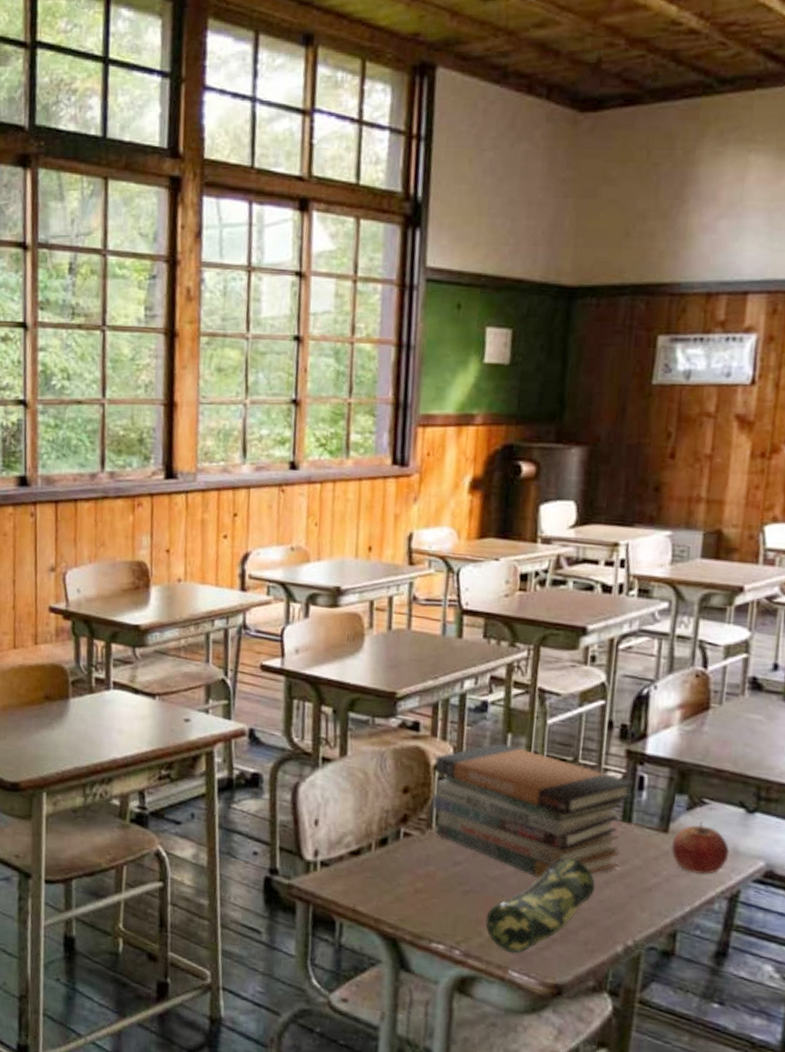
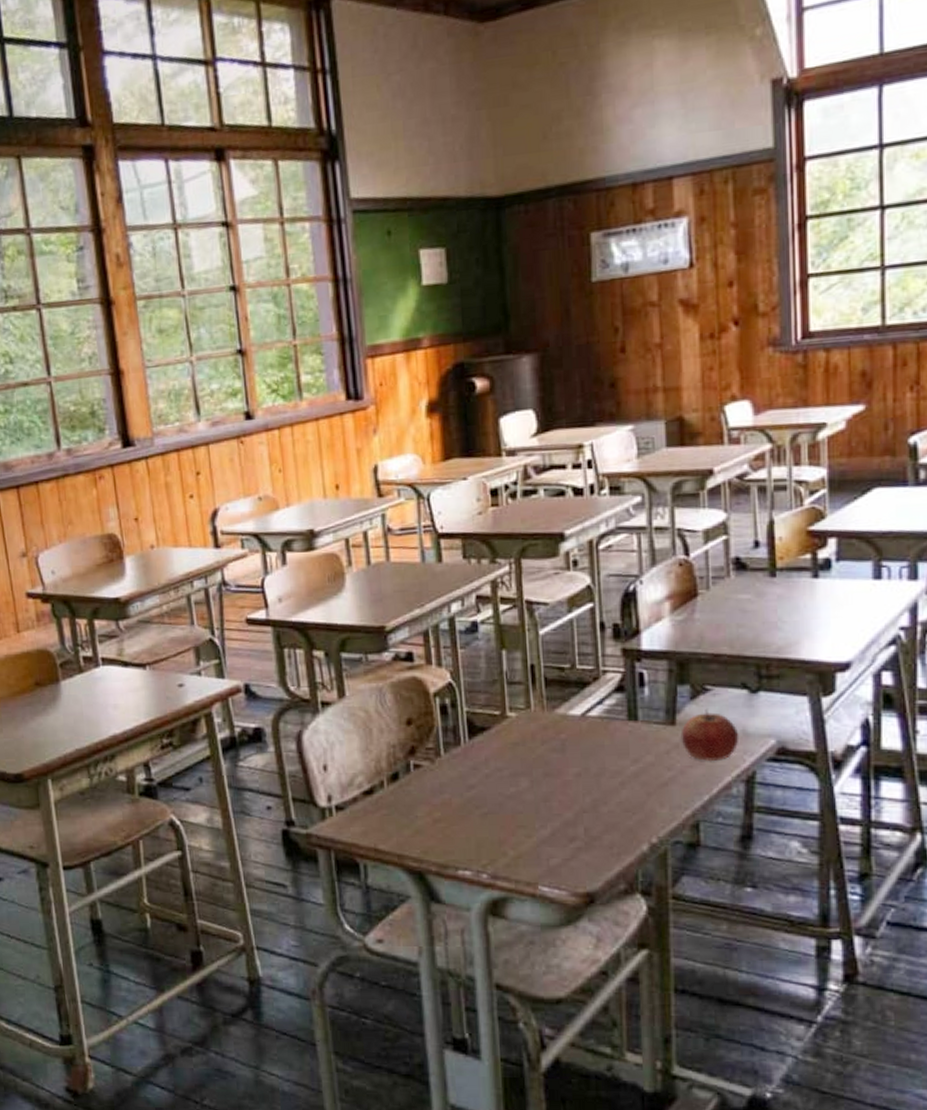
book stack: present [432,742,634,878] -> none [434,660,635,790]
pencil case: present [485,857,595,953] -> none [508,765,611,868]

